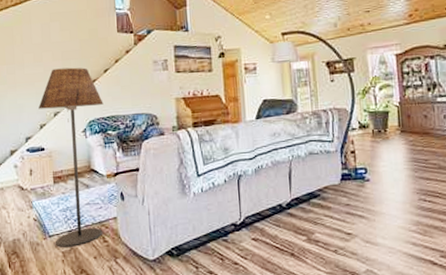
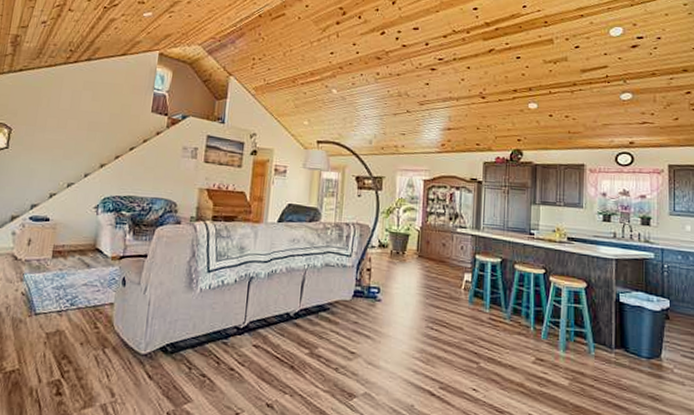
floor lamp: present [38,67,104,247] -> none [41,138,123,329]

